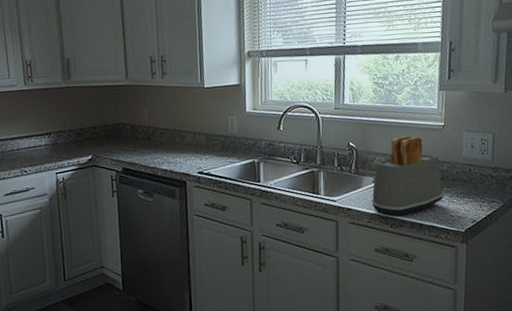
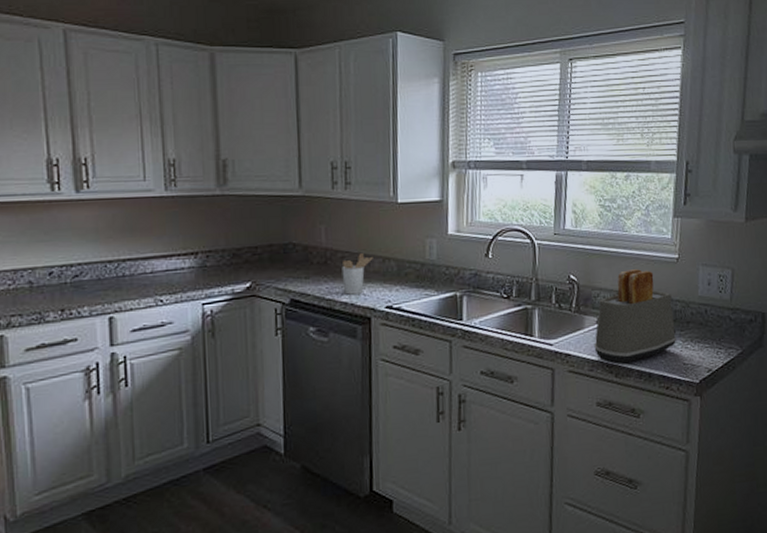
utensil holder: none [161,130,186,164] -> present [342,253,373,295]

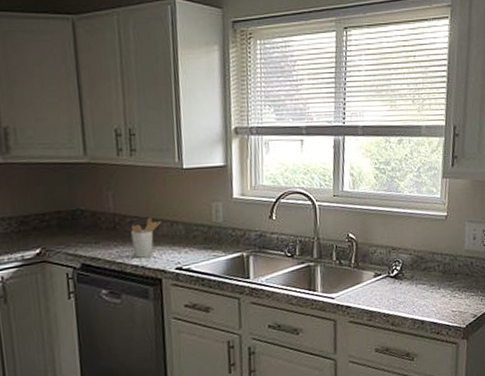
toaster: present [594,269,677,365] -> none [372,227,446,314]

